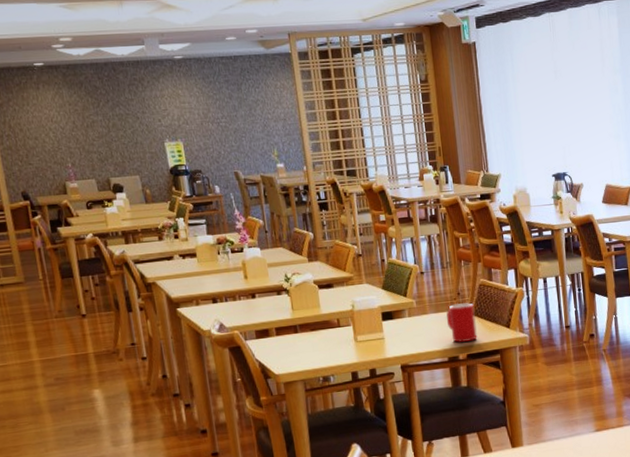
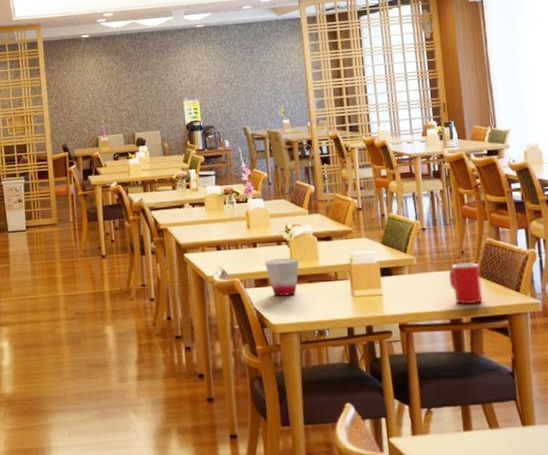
cup: none [265,307,301,346] -> present [265,258,300,296]

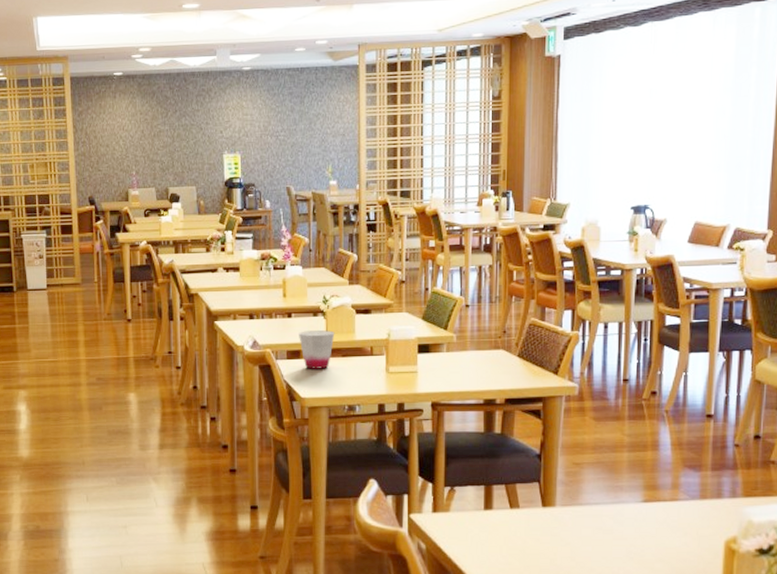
cup: present [448,262,483,305] -> none [487,341,520,386]

